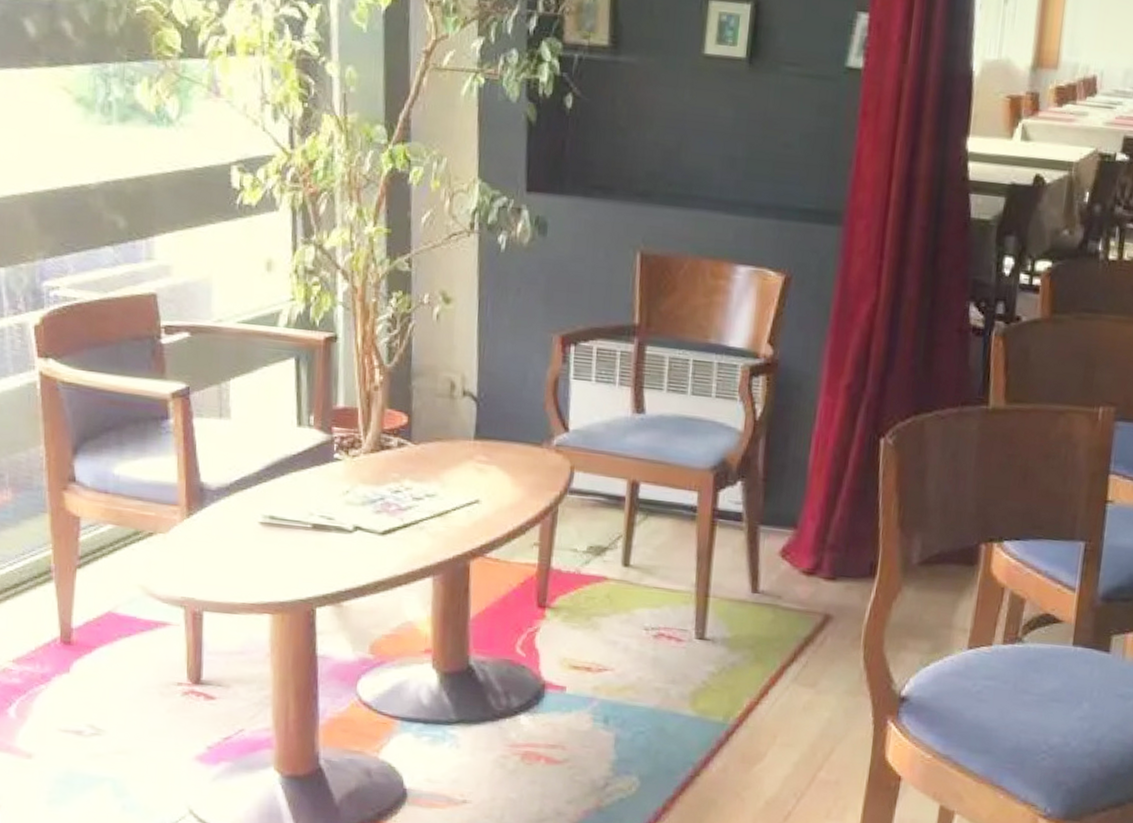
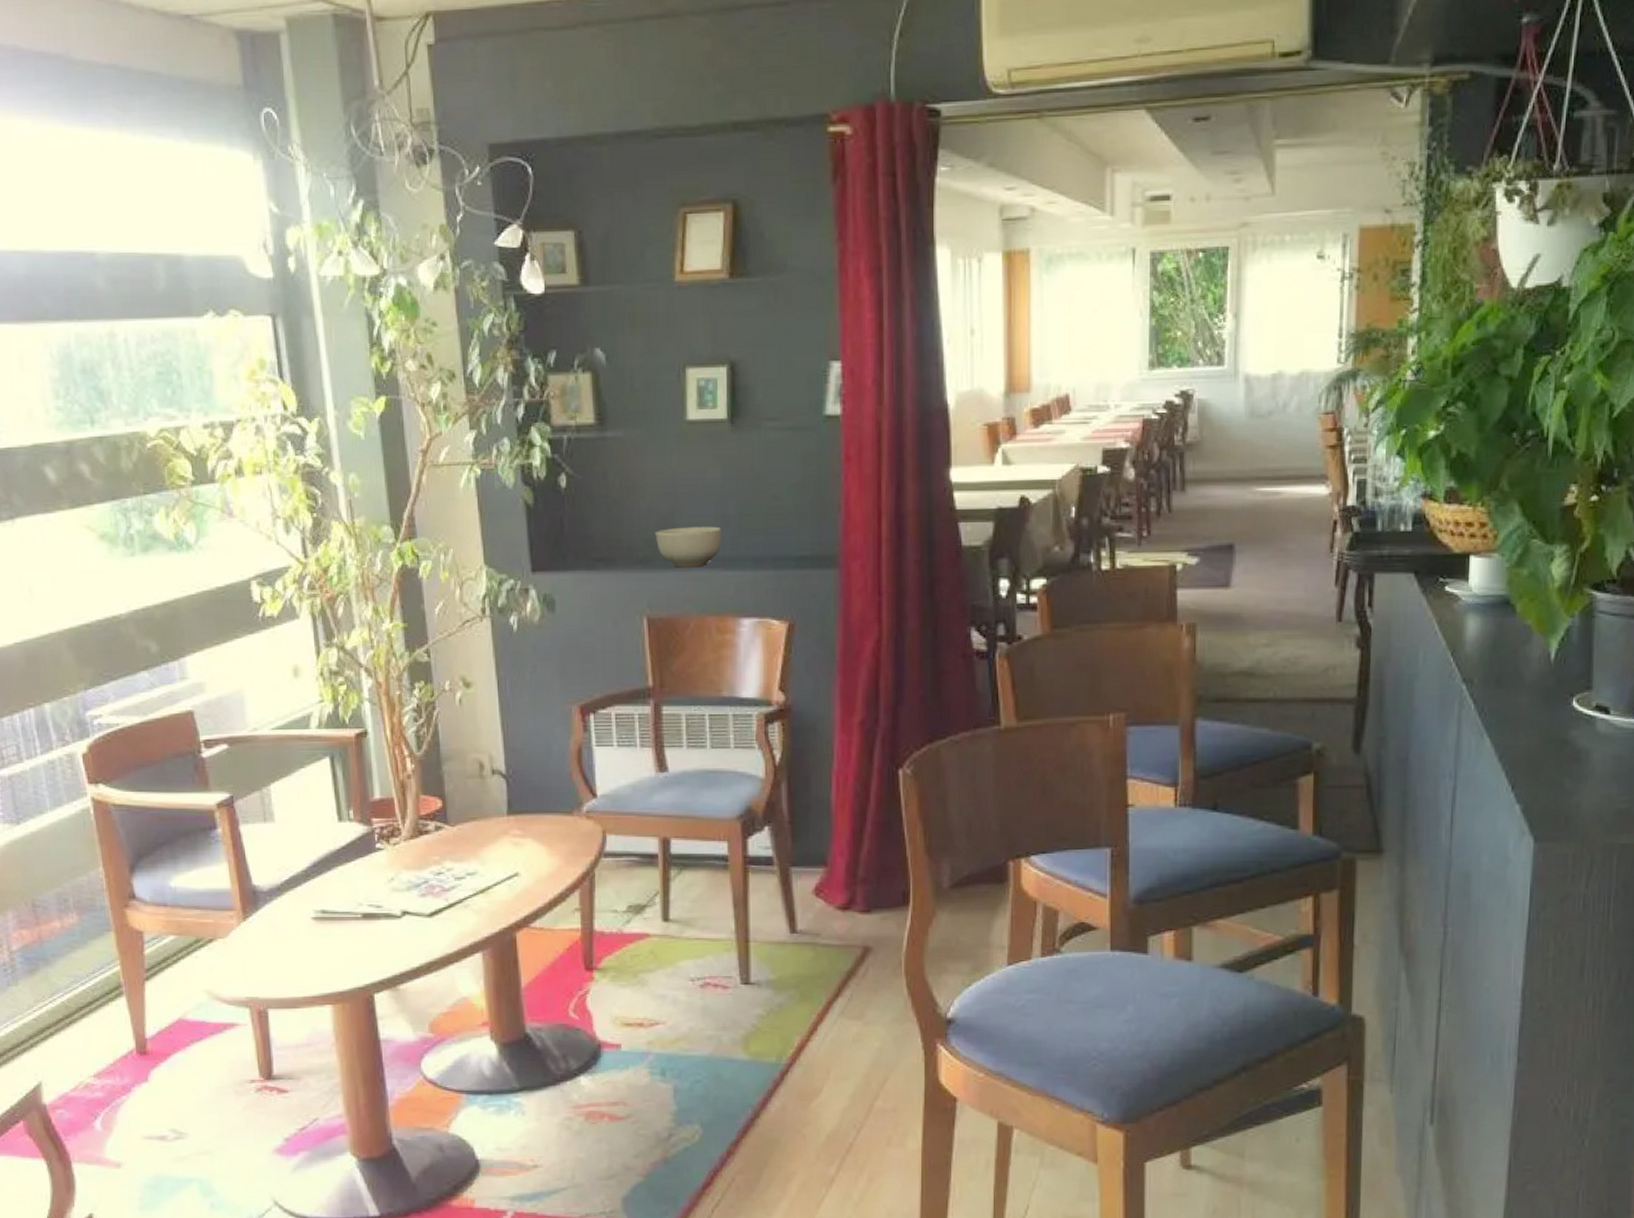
bowl: none [658,163,728,207] -> present [655,526,722,568]

